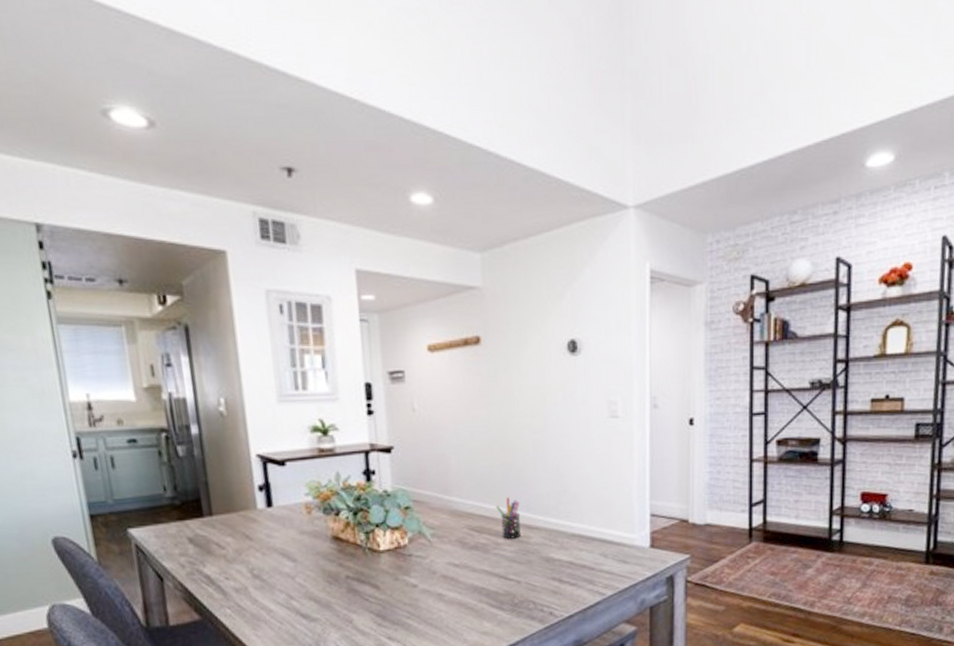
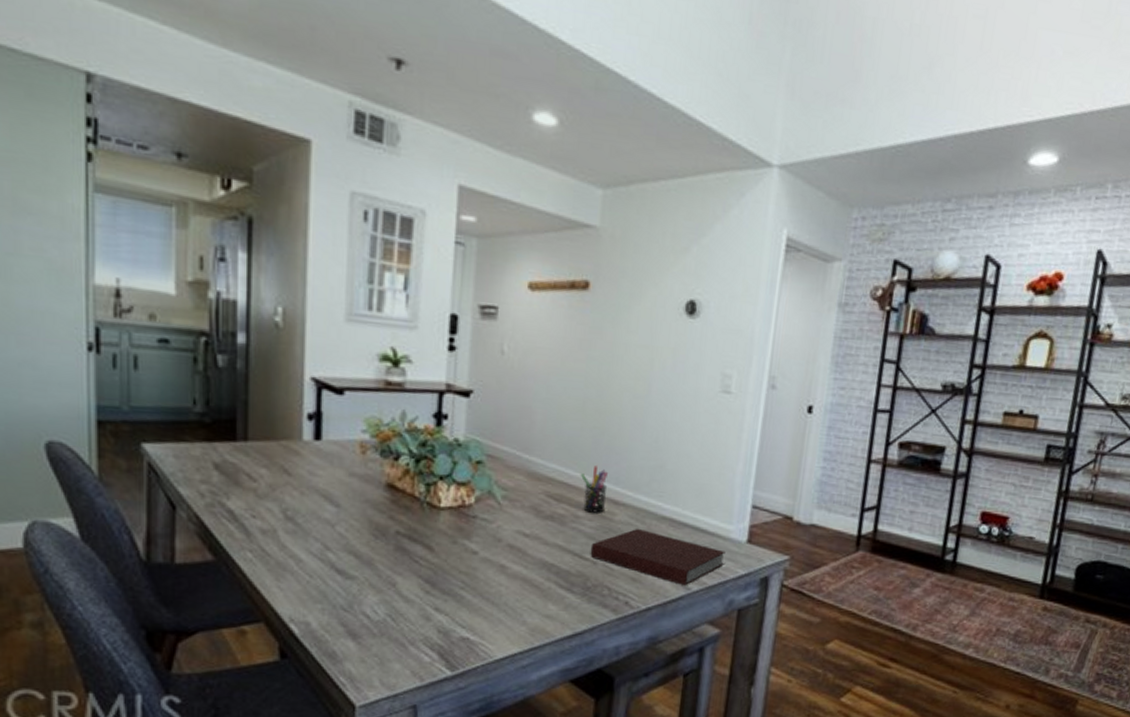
notebook: none [513,547,632,593] -> present [590,528,726,586]

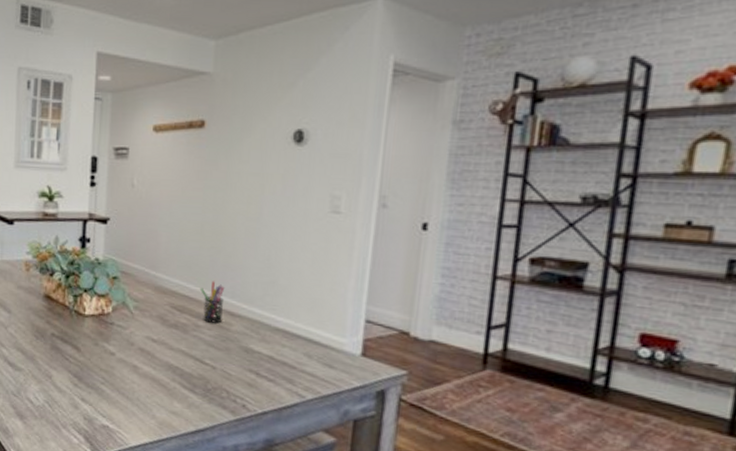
notebook: present [590,528,726,586] -> none [209,337,339,394]

